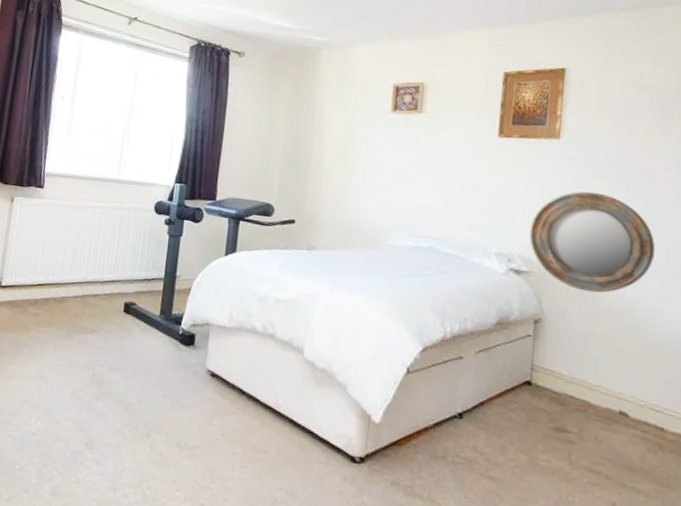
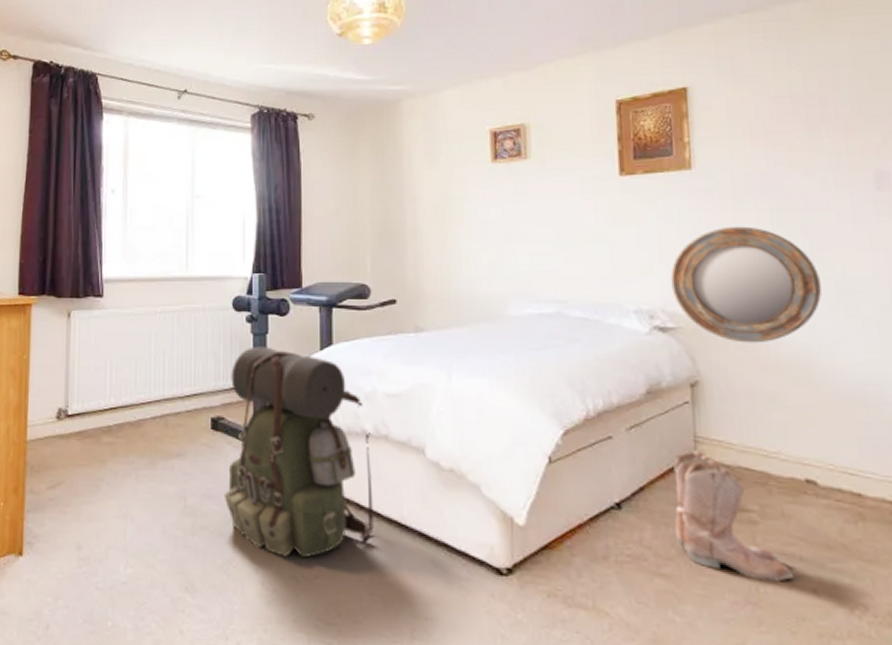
backpack: none [127,246,260,430] -> present [224,346,374,558]
boots: none [504,376,598,494] -> present [674,450,793,582]

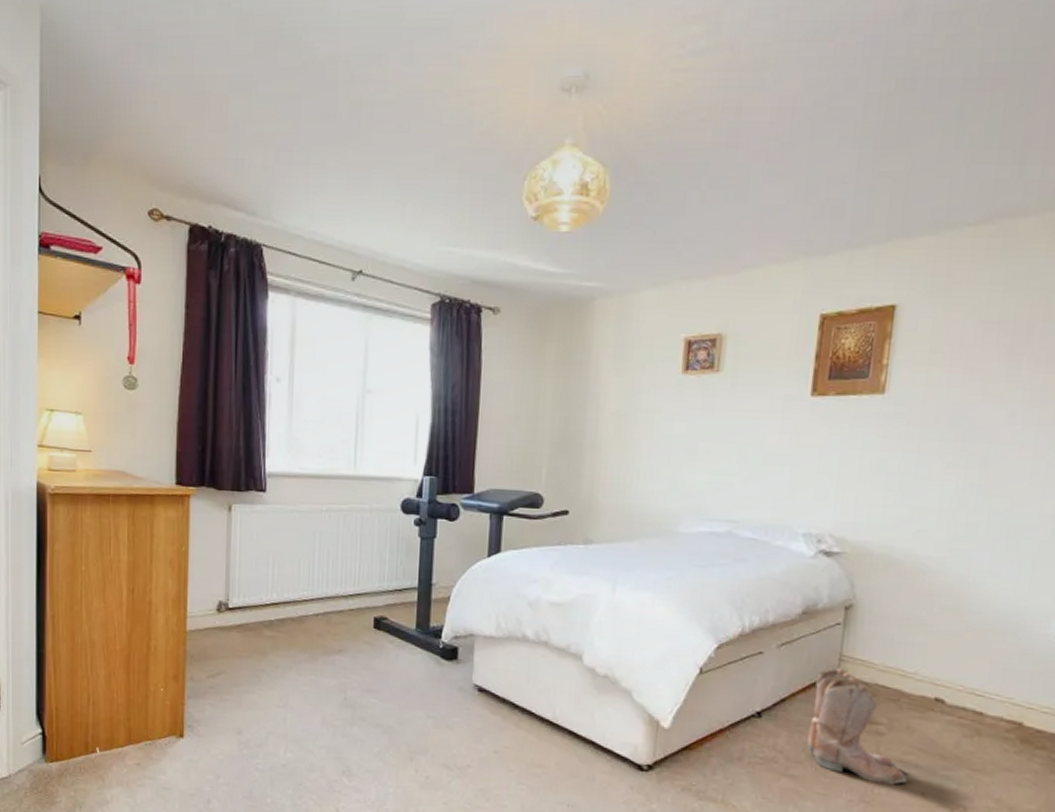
backpack: present [224,346,374,558] -> none [383,550,532,750]
home mirror: present [671,226,822,343] -> none [843,455,989,572]

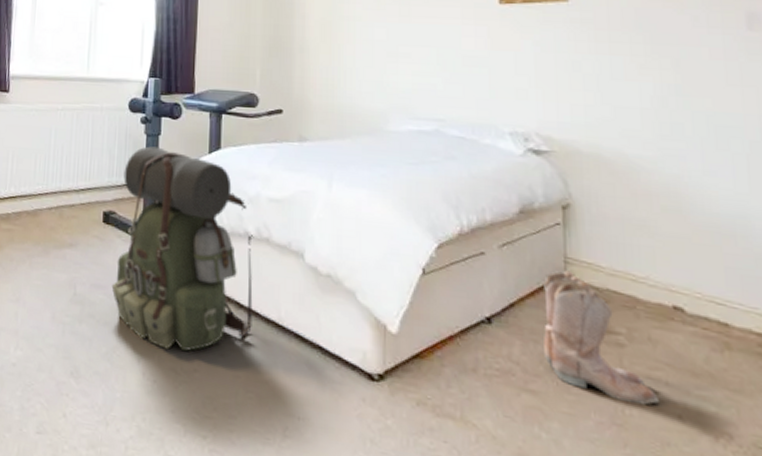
backpack: none [383,550,532,750] -> present [111,146,254,352]

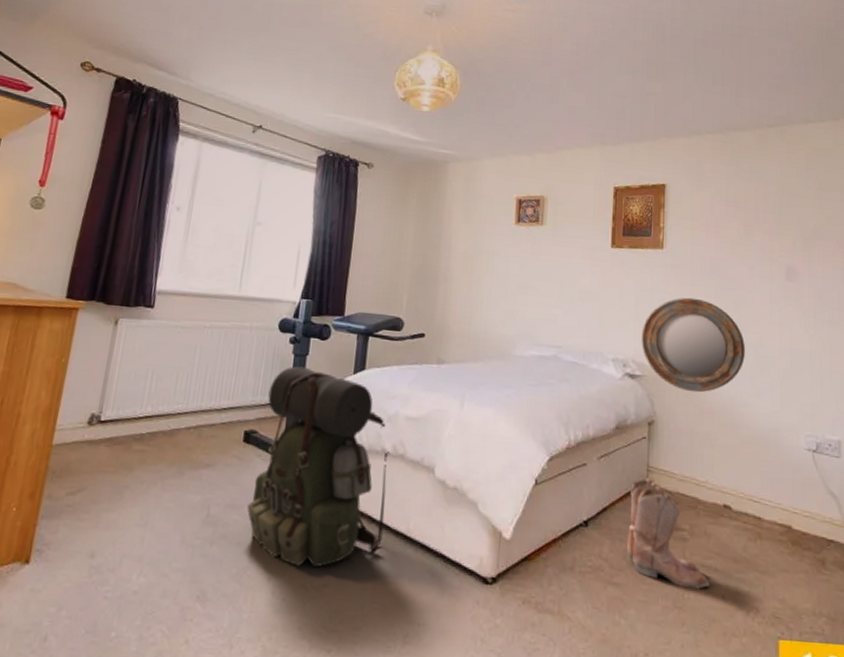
home mirror: none [546,57,692,171] -> present [641,297,745,393]

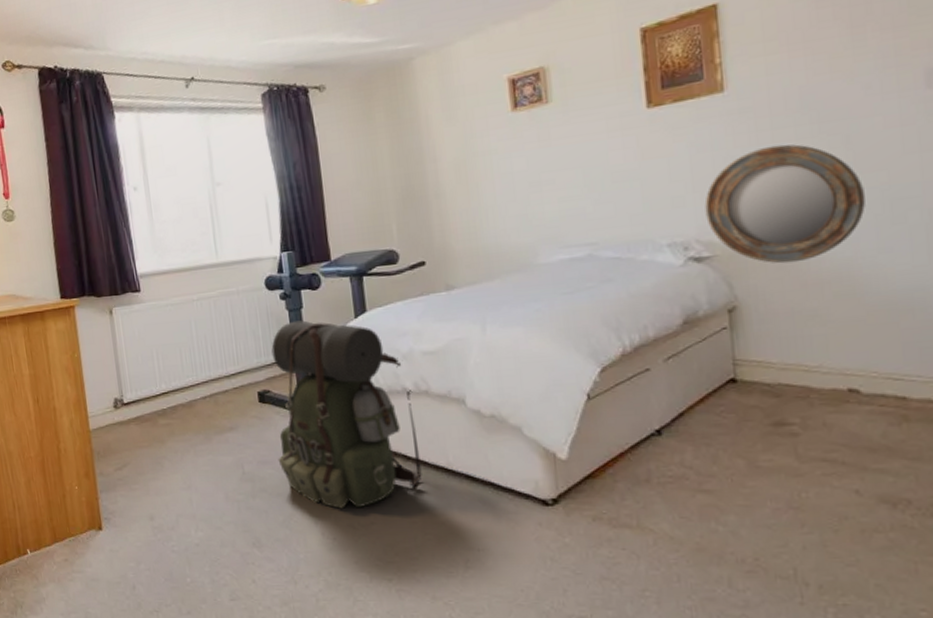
boots: present [626,477,709,590] -> none [713,372,835,487]

